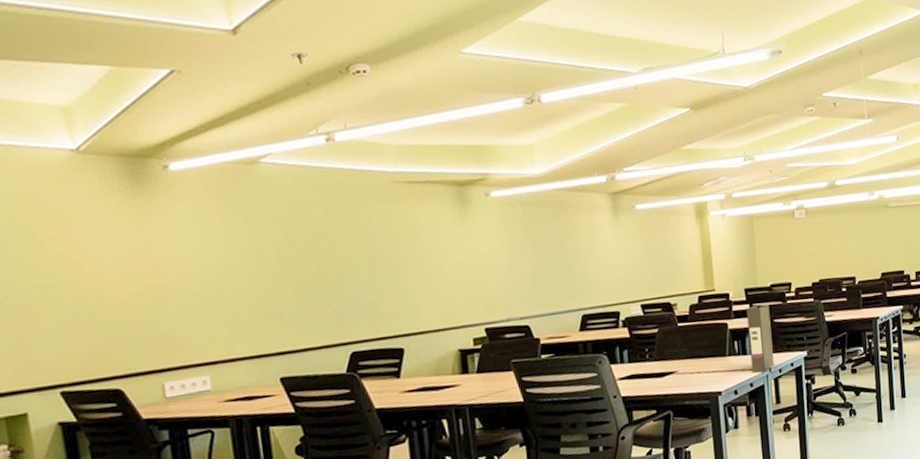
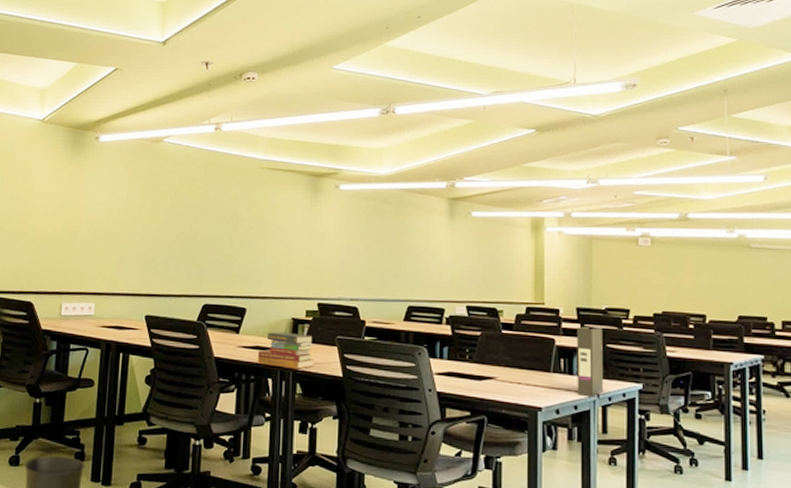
books: none [425,364,490,406] -> present [257,332,313,369]

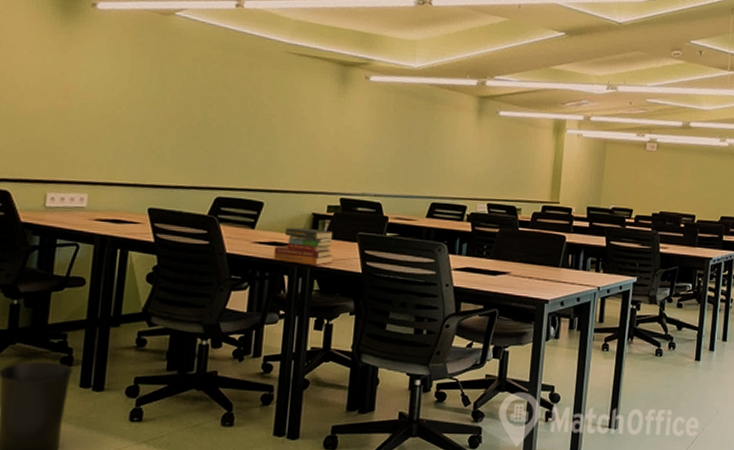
binder: present [577,326,604,398] -> none [581,224,608,290]

